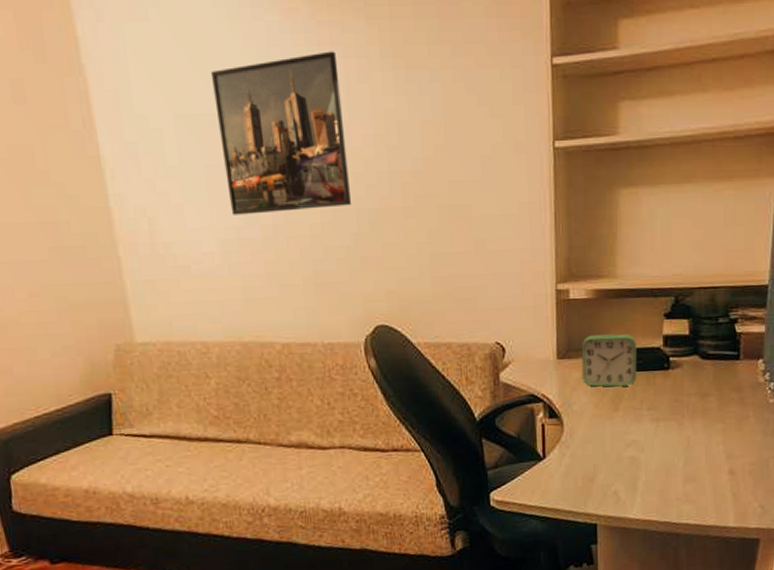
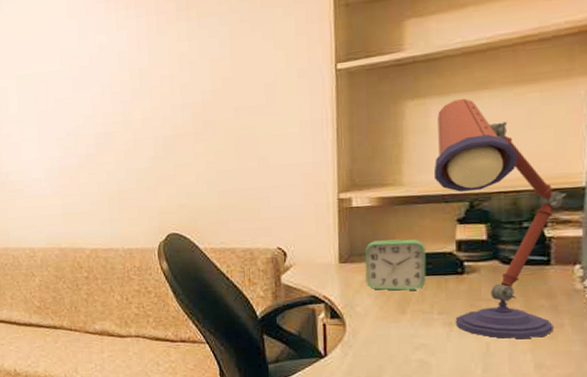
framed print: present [210,51,352,215] -> none [43,12,150,149]
desk lamp: none [644,191,753,432] -> present [433,99,567,339]

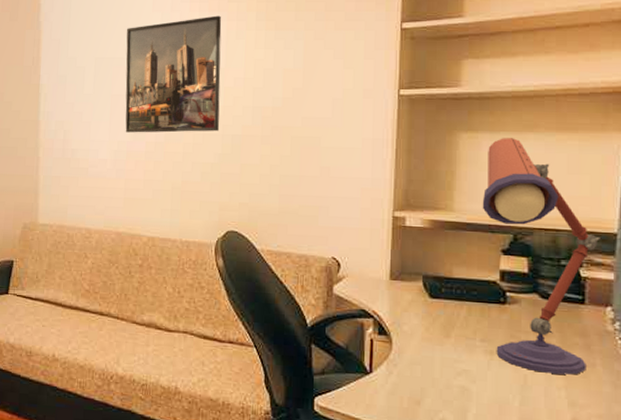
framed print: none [43,12,150,149] -> present [125,15,222,133]
alarm clock: present [364,239,426,290] -> none [414,261,472,315]

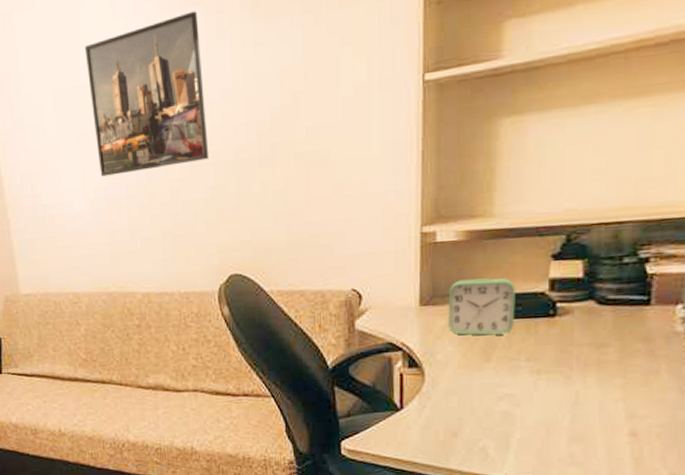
alarm clock: none [414,261,472,315] -> present [448,278,515,336]
desk lamp: present [482,138,600,375] -> none [528,115,674,387]

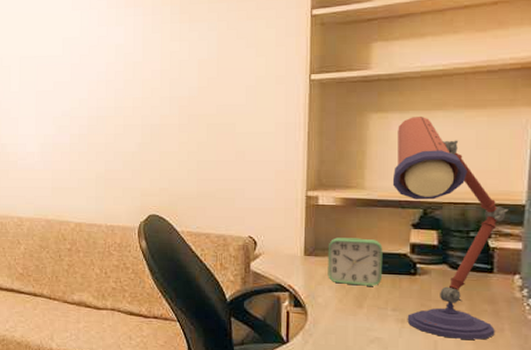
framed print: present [84,11,210,177] -> none [48,11,139,126]
desk lamp: none [528,115,674,387] -> present [392,117,509,340]

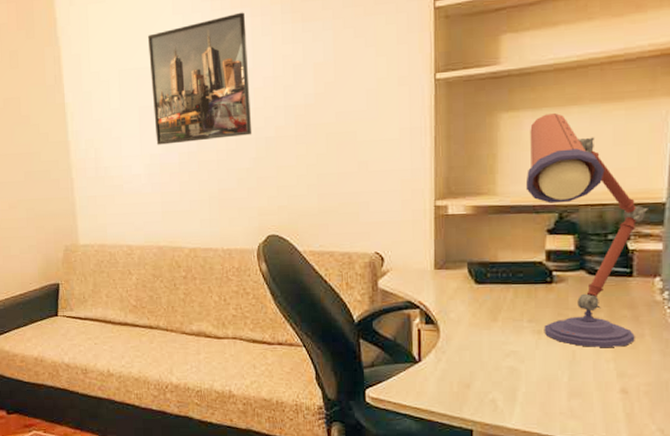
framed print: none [48,11,139,126] -> present [147,12,252,145]
alarm clock: present [327,237,383,286] -> none [459,247,517,298]

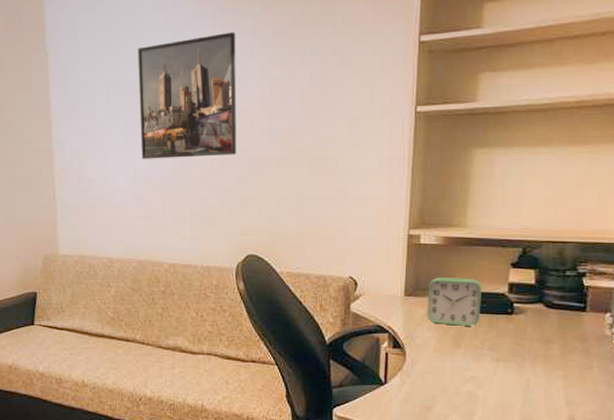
alarm clock: none [459,247,517,298] -> present [427,277,482,326]
desk lamp: present [525,113,648,347] -> none [494,153,604,377]

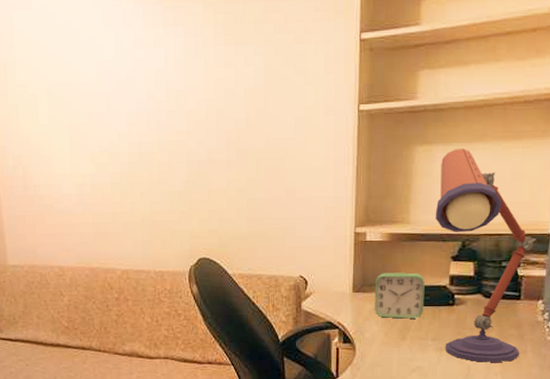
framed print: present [137,32,237,159] -> none [77,31,185,164]
desk lamp: none [494,153,604,377] -> present [435,149,536,362]

